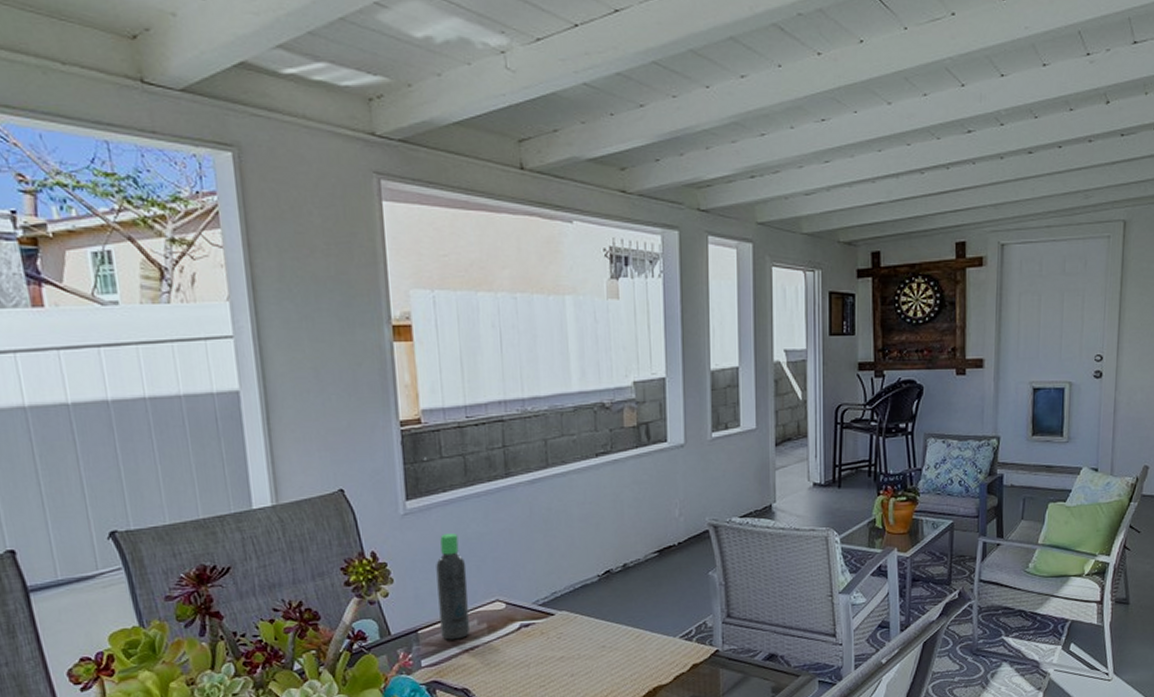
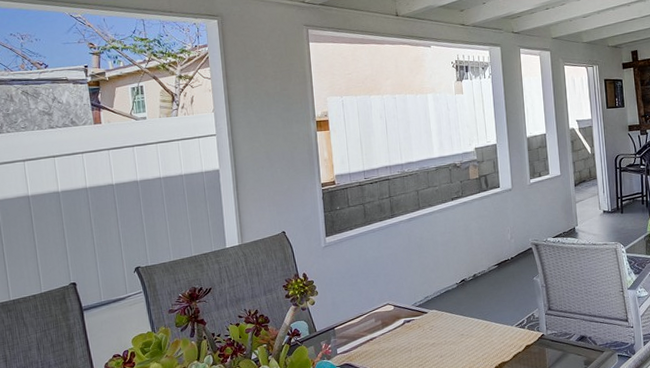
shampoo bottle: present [436,534,471,640] -> none [346,258,370,334]

